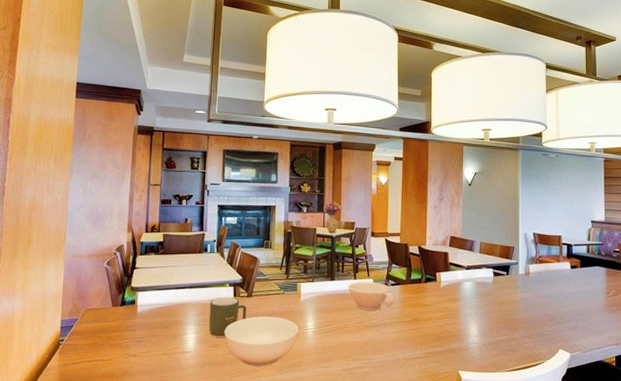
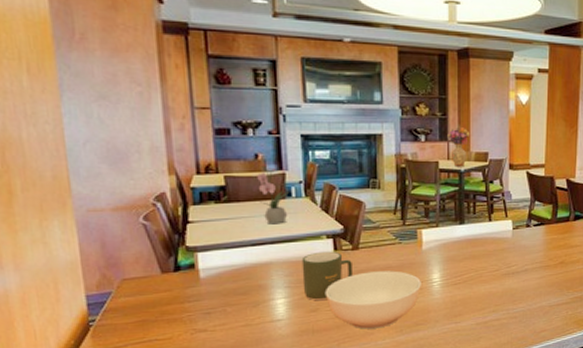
flower arrangement: none [185,226,206,273] -> present [257,163,289,225]
cup: present [348,281,395,310] -> none [481,223,539,256]

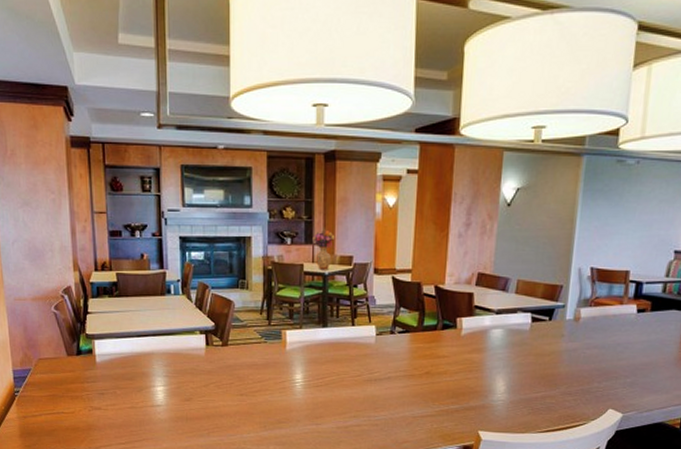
flower arrangement: present [257,163,289,225] -> none [142,262,168,319]
mug: present [301,251,353,301] -> none [178,346,222,391]
bowl: present [324,270,421,329] -> none [197,367,284,422]

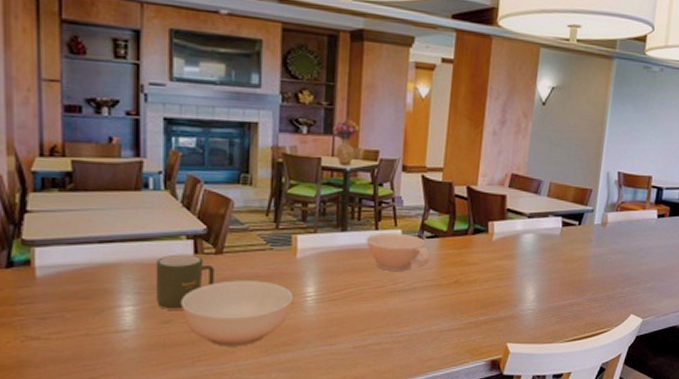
mug: none [178,346,222,391] -> present [155,254,214,311]
bowl: none [197,367,284,422] -> present [180,280,293,347]
cup: none [344,328,403,362] -> present [365,232,431,271]

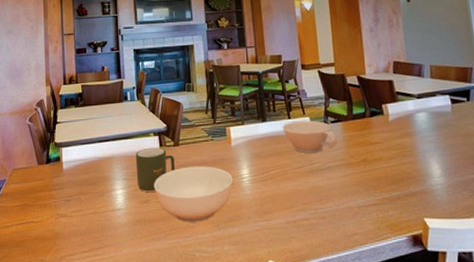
flower arrangement: present [333,117,360,166] -> none [245,33,265,69]

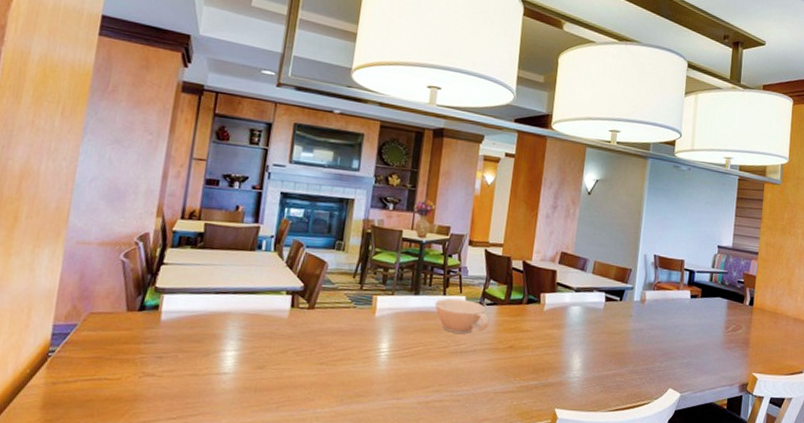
mug: present [135,147,175,193] -> none [254,307,306,358]
bowl: present [153,166,233,222] -> none [274,333,369,395]
flower arrangement: none [245,33,265,69] -> present [414,197,436,238]

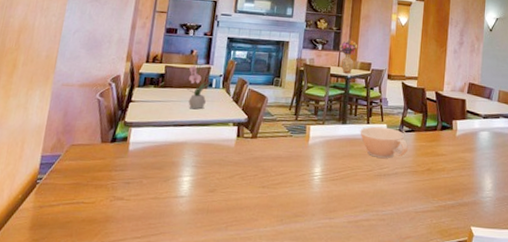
flower arrangement: none [232,215,260,275] -> present [187,58,211,110]

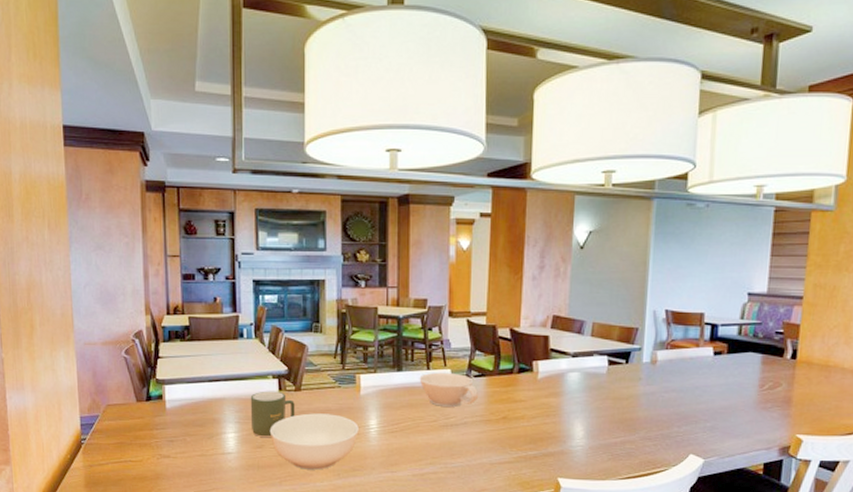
flower arrangement: present [187,58,211,110] -> none [215,306,241,363]
mug: none [206,137,250,183] -> present [250,391,295,438]
bowl: none [223,159,304,215] -> present [269,413,359,470]
flower arrangement: present [340,38,358,74] -> none [387,271,409,313]

